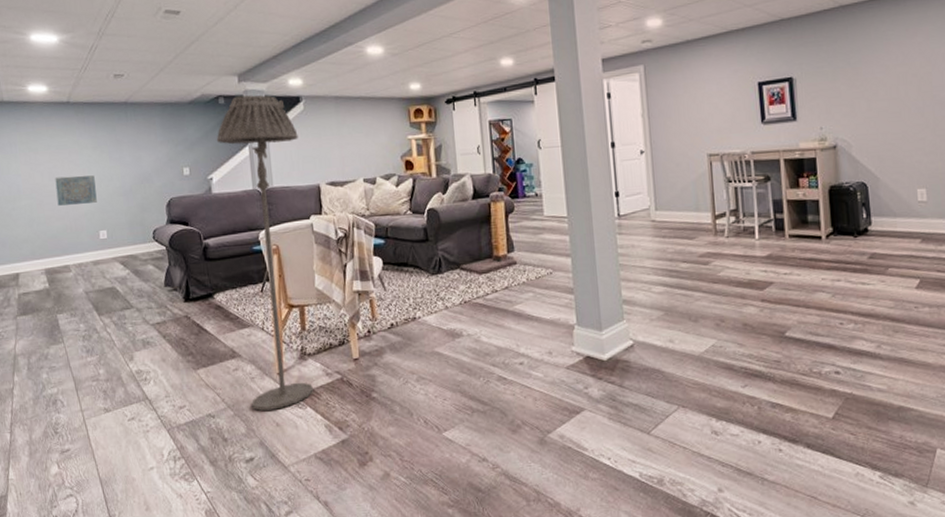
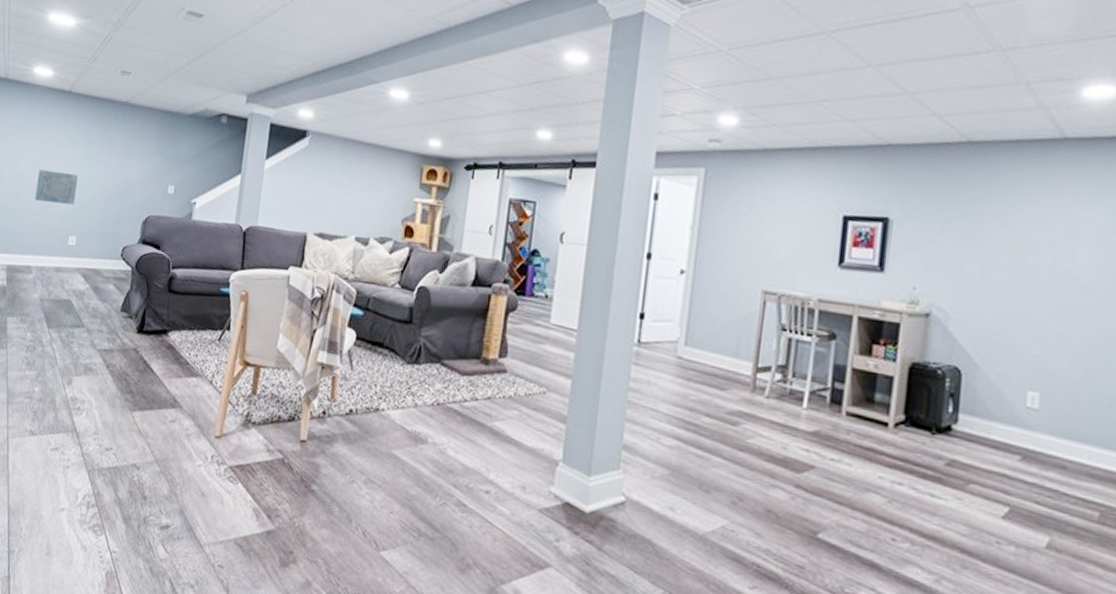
floor lamp: present [216,95,314,411] -> none [180,118,296,478]

